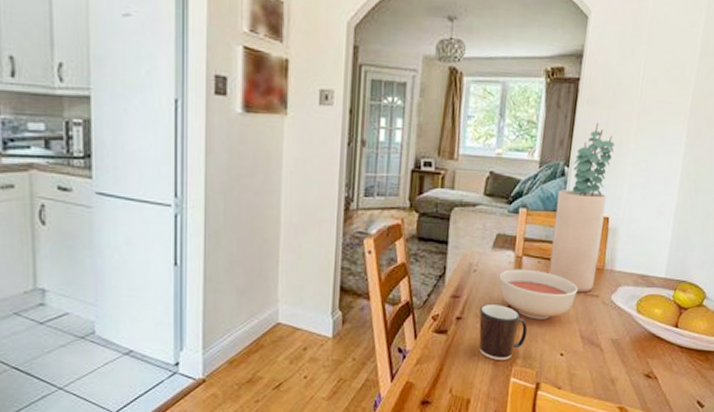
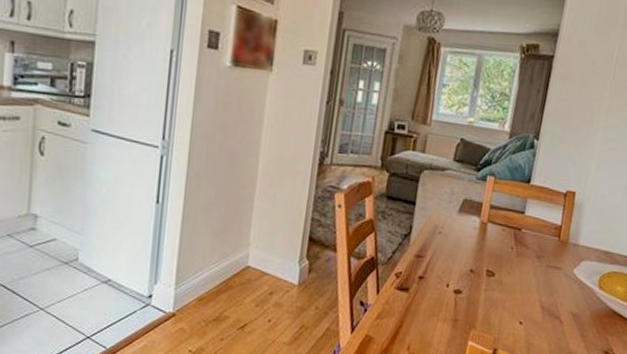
mug: present [478,303,528,361] -> none [439,266,489,324]
bowl: present [499,269,579,320] -> none [462,234,541,287]
vase: present [548,123,615,293] -> none [512,100,585,264]

